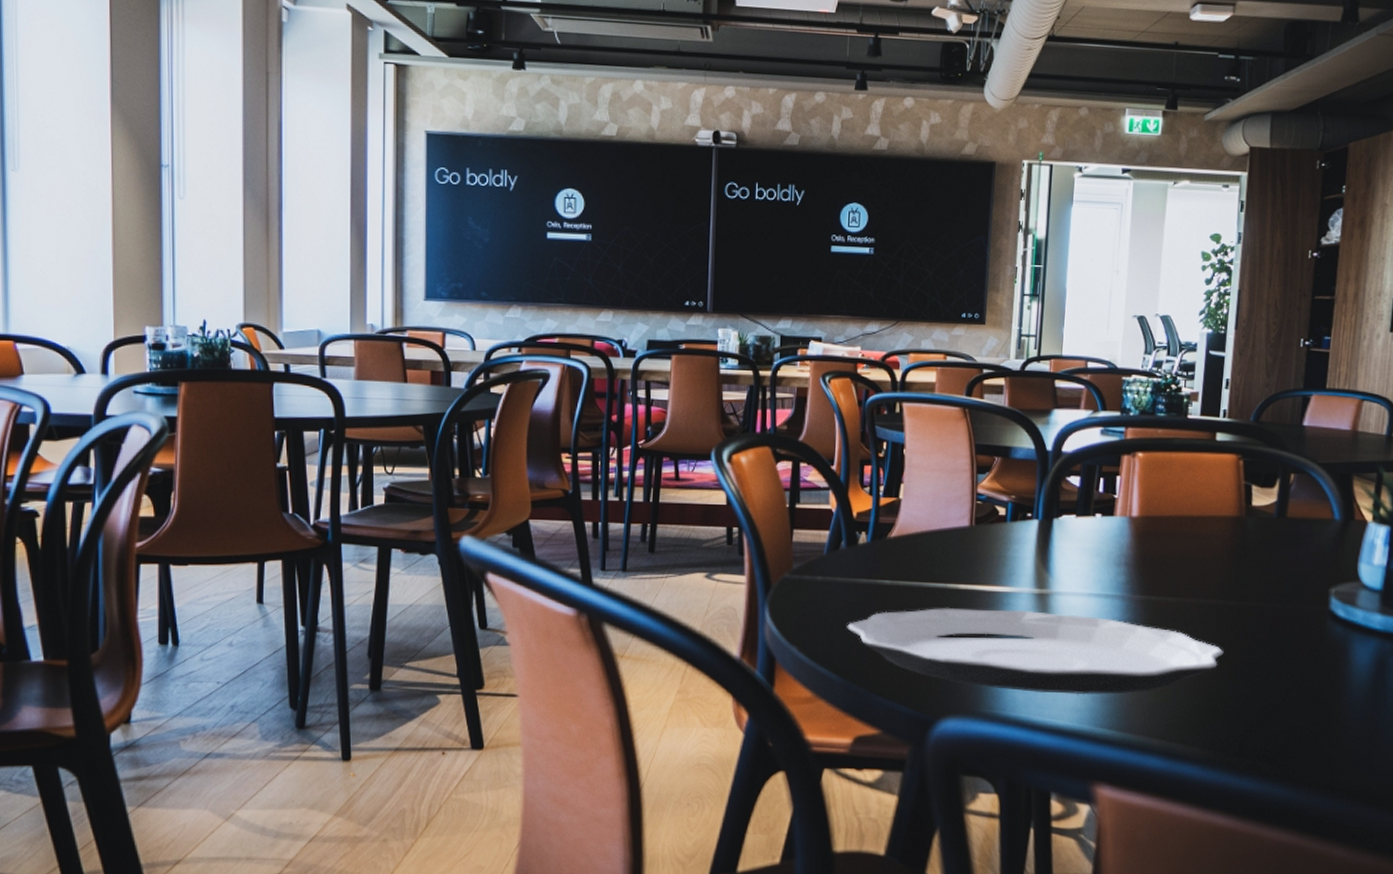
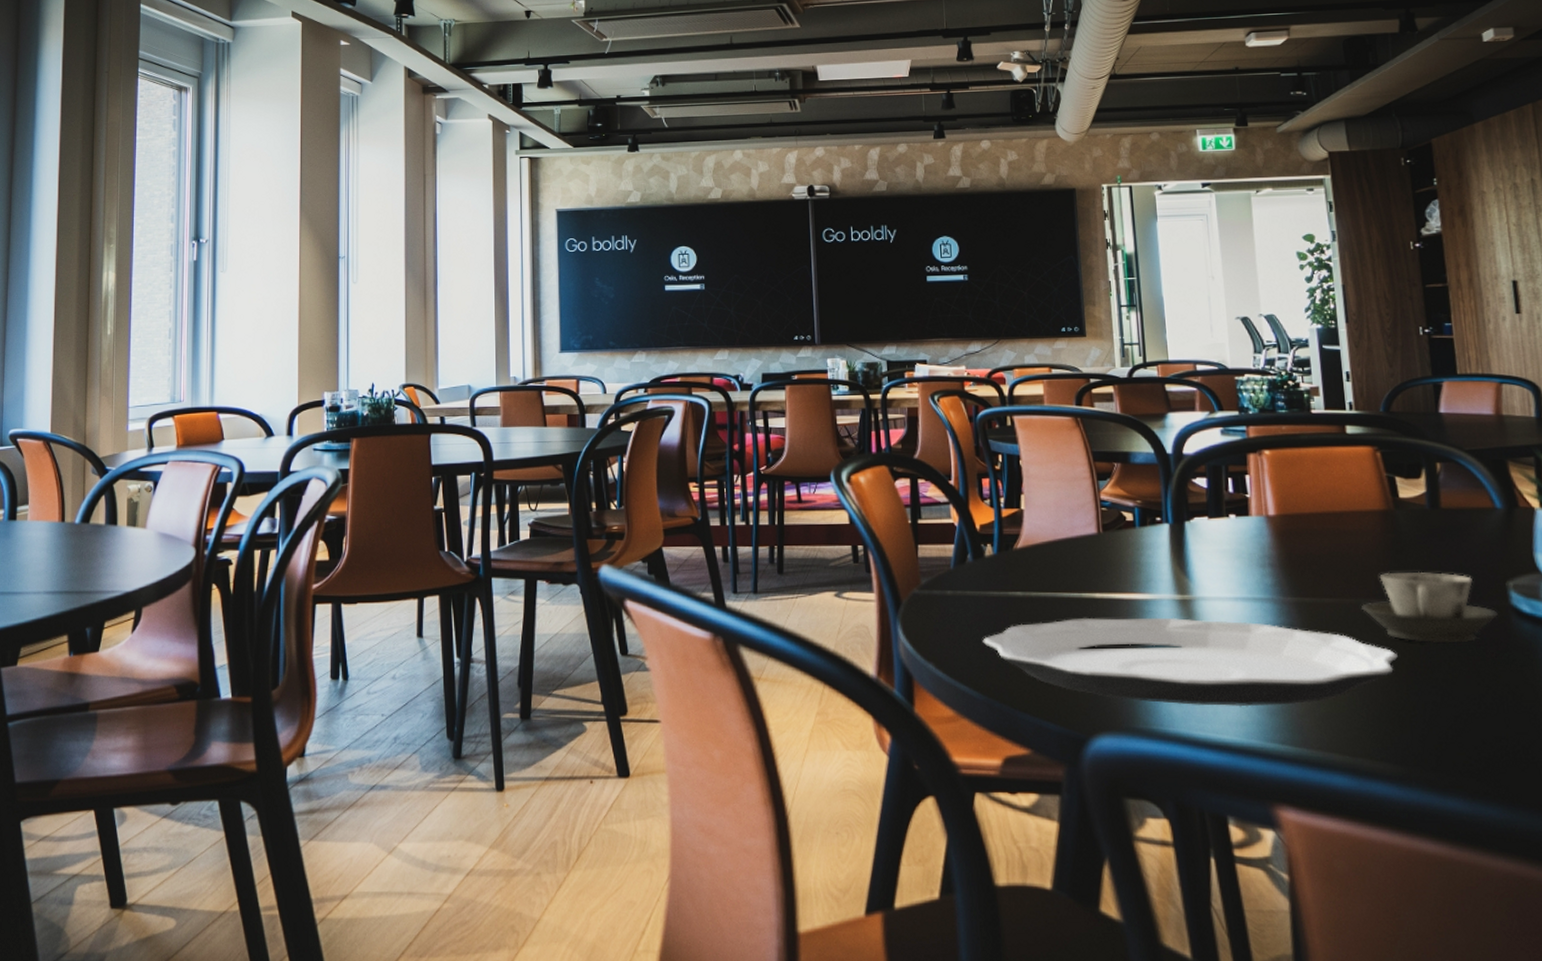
cup: none [1200,575,1317,642] -> present [1362,571,1498,642]

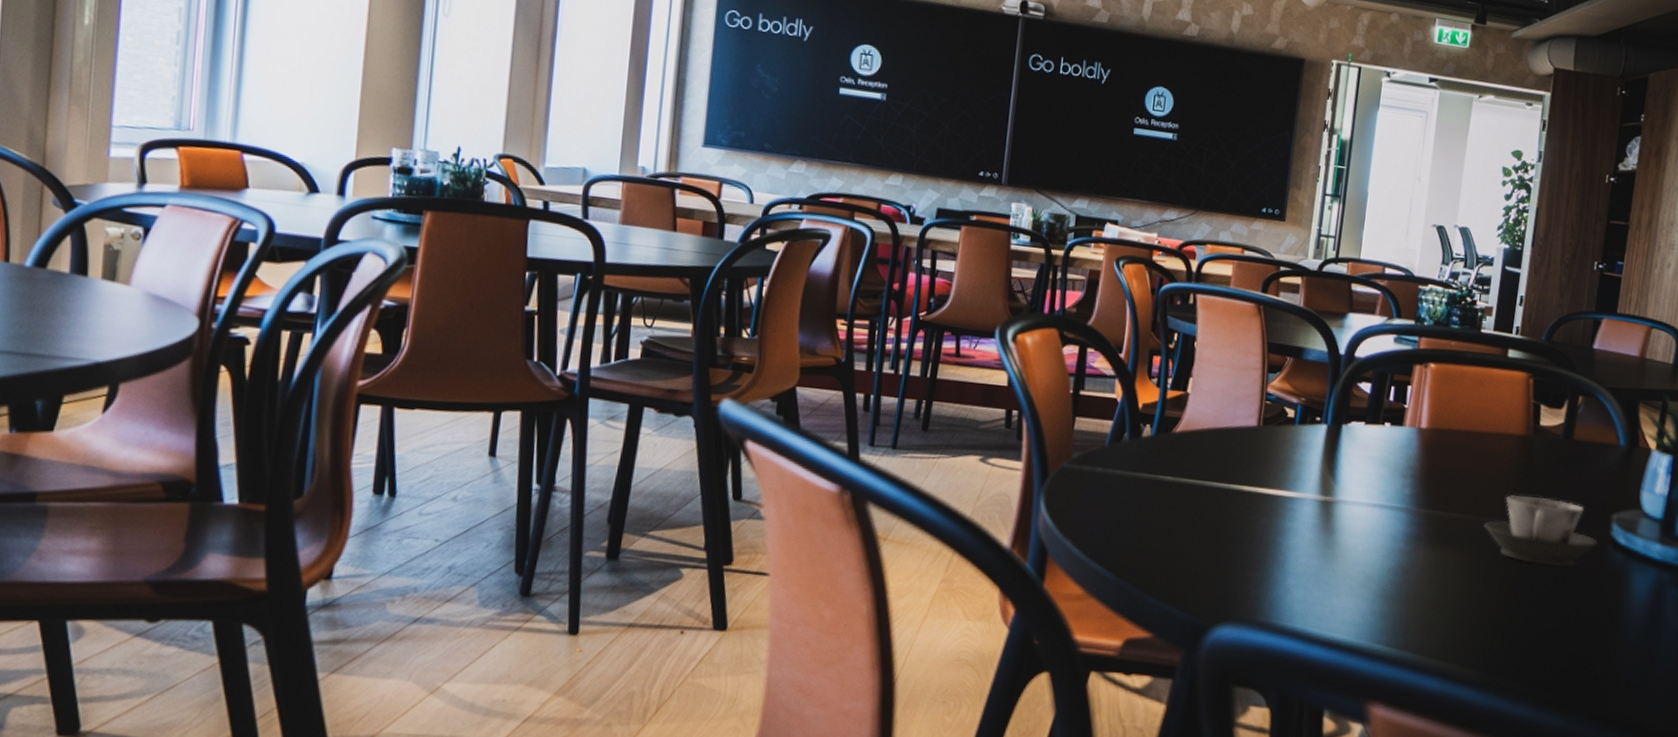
plate: present [983,617,1398,707] -> none [1124,508,1505,610]

